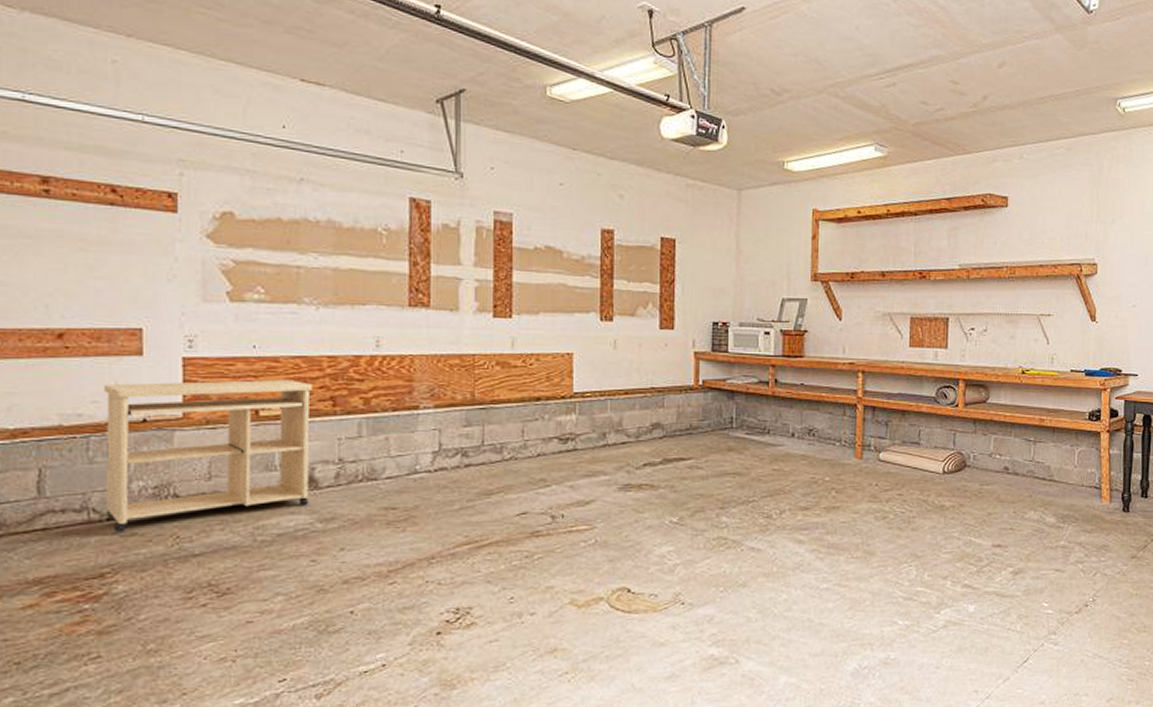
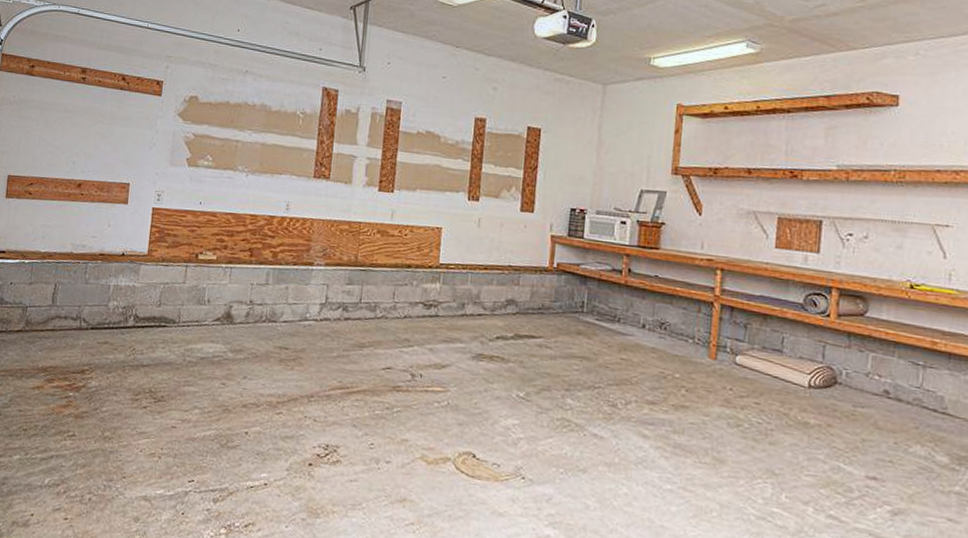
desk: present [103,379,313,532] -> none [91,224,237,340]

